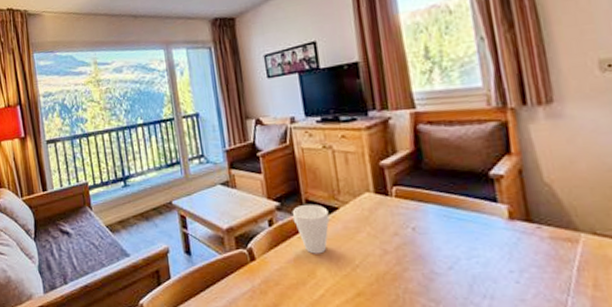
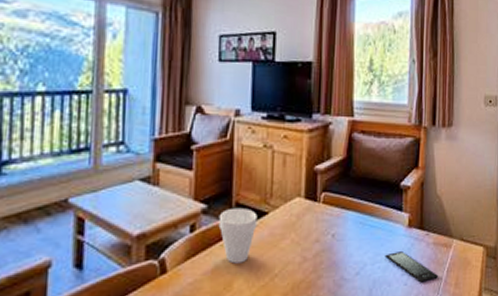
smartphone: none [482,246,566,282] -> present [385,251,439,283]

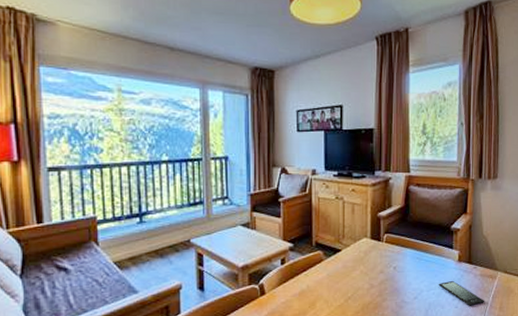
cup: present [218,207,258,264] -> none [302,246,333,289]

